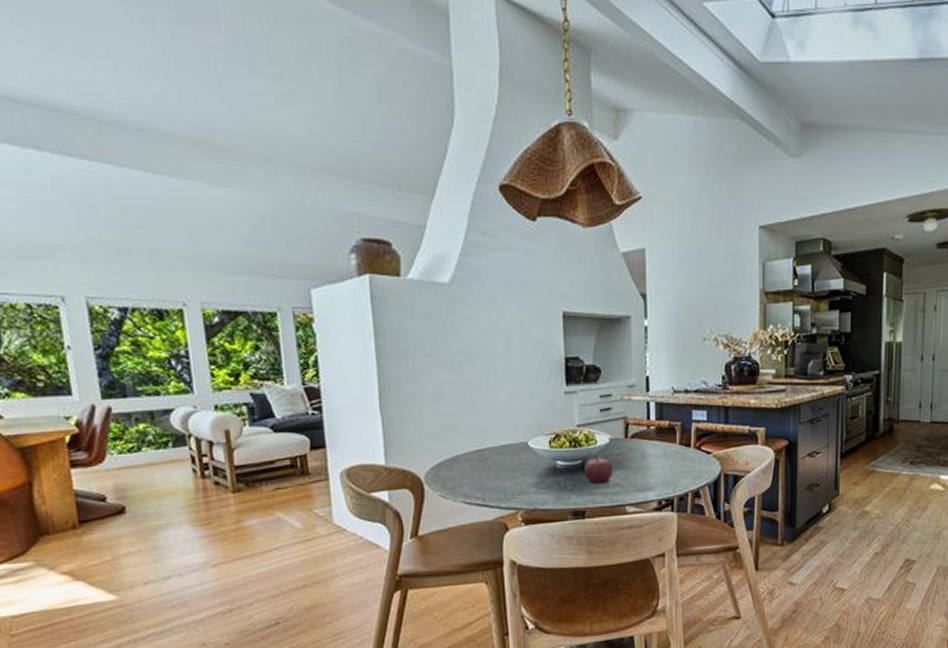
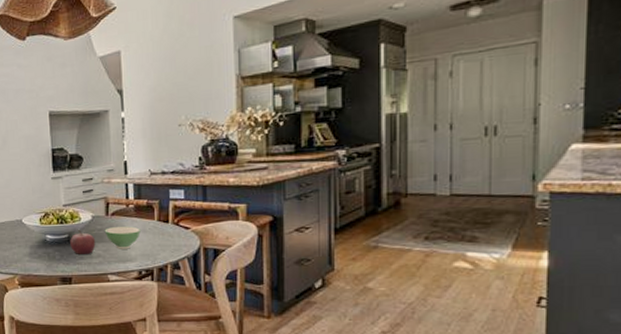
bowl: none [623,451,661,477] -> present [104,226,141,249]
coffee maker: present [792,342,830,381] -> none [275,119,319,158]

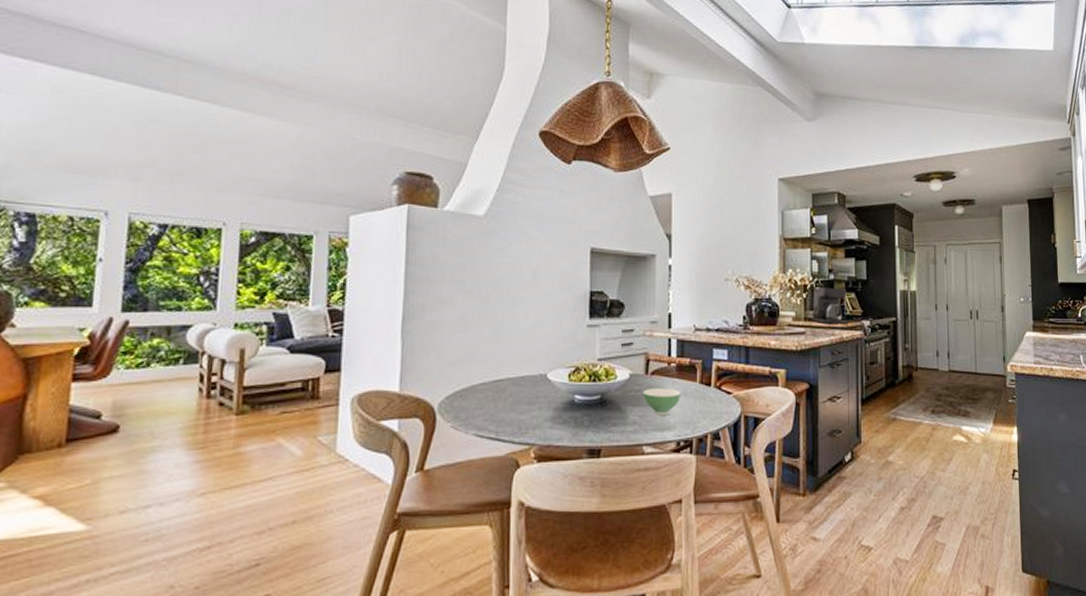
fruit: present [70,230,96,254] -> none [602,390,632,420]
coffee maker: none [275,119,319,158] -> present [811,287,848,325]

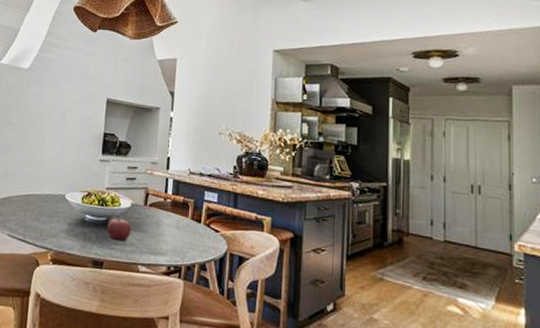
fruit: none [602,390,632,420] -> present [107,215,132,241]
bowl: present [642,388,681,415] -> none [141,217,174,242]

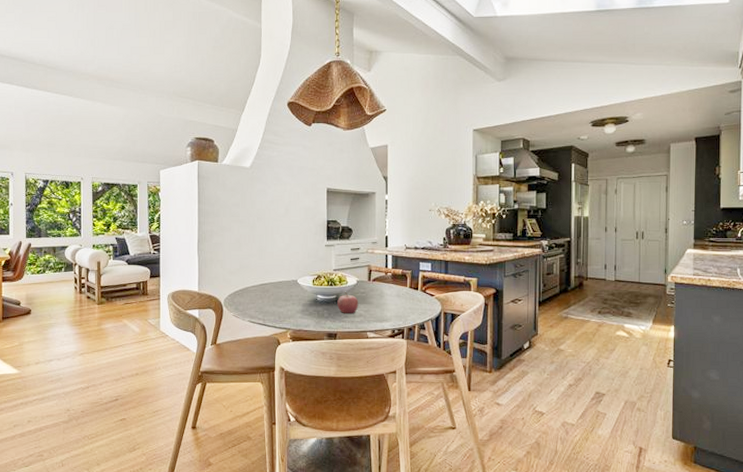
coffee maker: present [299,147,336,185] -> none [499,215,529,244]

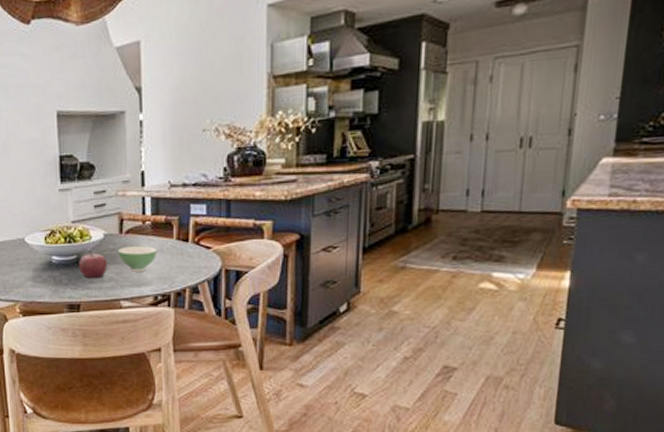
bowl: none [366,291,395,311] -> present [117,246,157,272]

